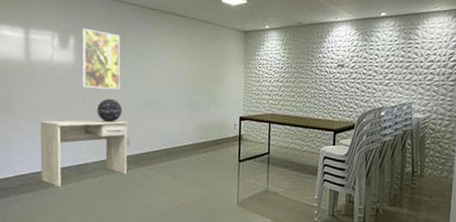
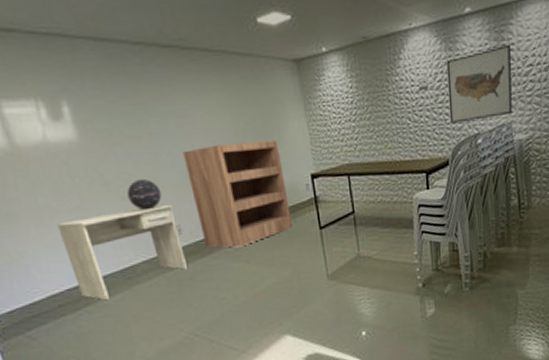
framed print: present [82,28,121,90] -> none [76,87,150,170]
bookshelf: none [144,82,219,165] -> present [182,140,293,248]
wall art: none [359,43,417,97] -> present [446,44,512,123]

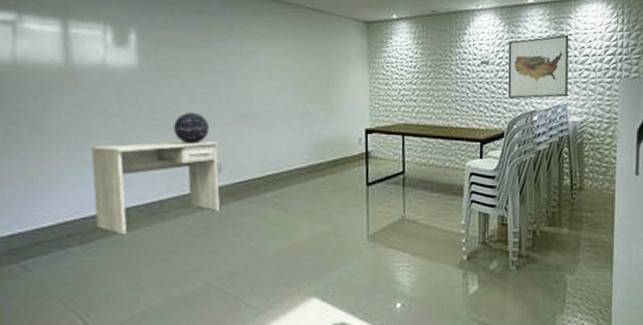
bookshelf: present [182,140,293,248] -> none [239,89,340,194]

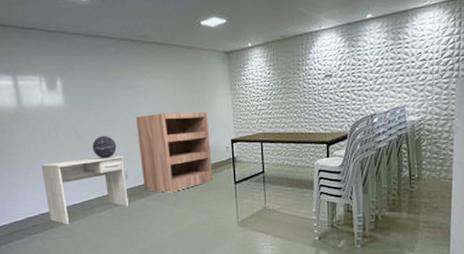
bookshelf: none [239,89,340,194] -> present [135,112,214,193]
wall art: present [508,34,569,99] -> none [349,43,407,105]

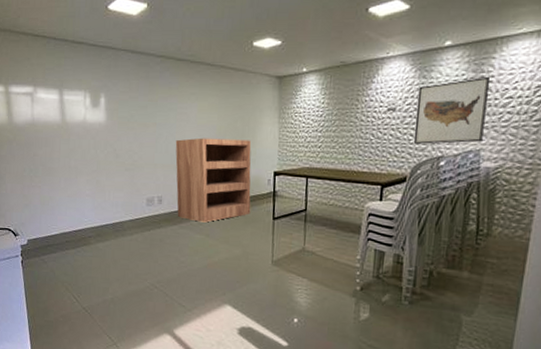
desk: present [41,155,128,224] -> none [78,178,161,243]
decorative globe: present [92,135,117,159] -> none [130,156,154,181]
wall art: none [349,43,407,105] -> present [414,76,491,144]

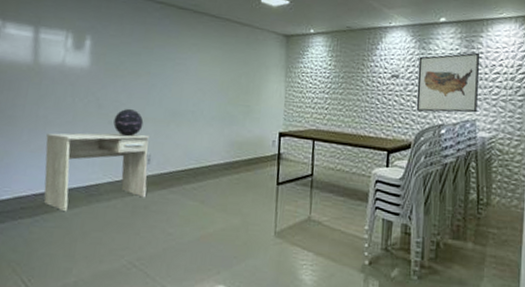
desk: none [78,178,161,243] -> present [43,132,151,211]
decorative globe: none [130,156,154,181] -> present [113,108,144,137]
bookshelf: present [175,138,252,223] -> none [167,91,256,187]

